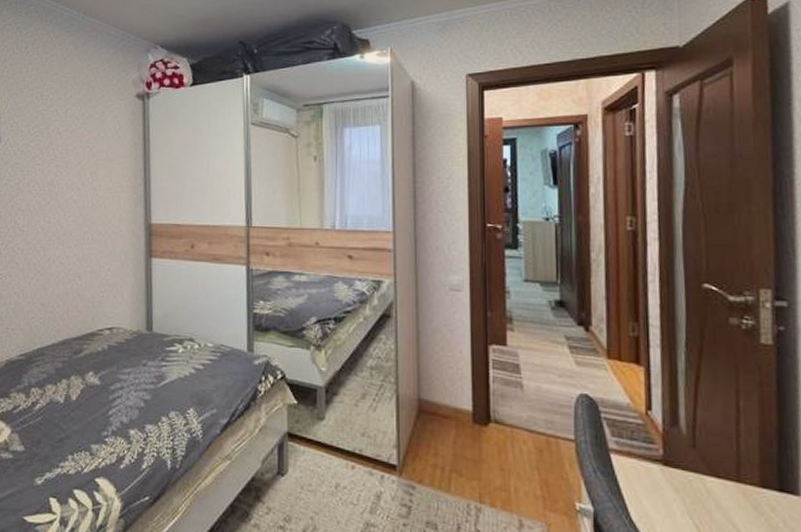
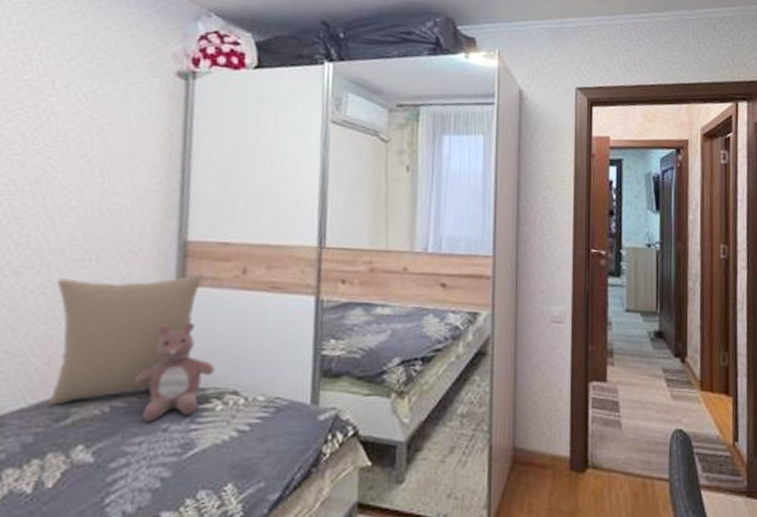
pillow: none [69,248,164,343] -> present [48,273,203,405]
stuffed animal: none [123,285,176,358] -> present [135,322,216,422]

